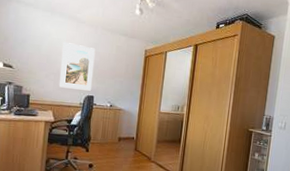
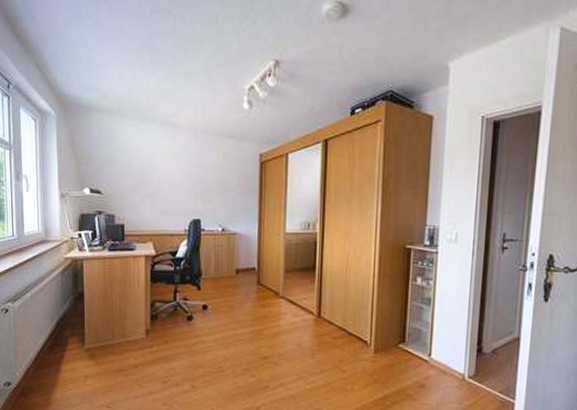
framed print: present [58,42,96,91] -> none [157,155,198,213]

